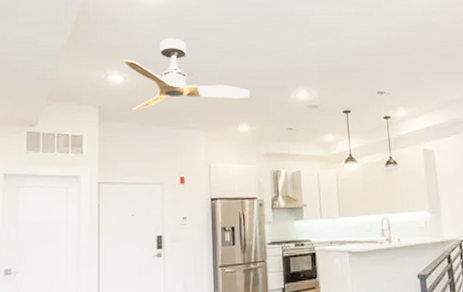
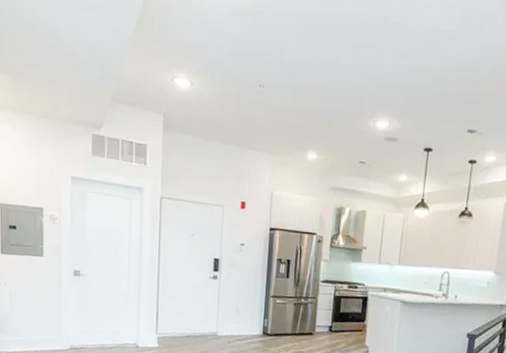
ceiling fan: present [122,38,251,110] -> none [190,39,325,122]

